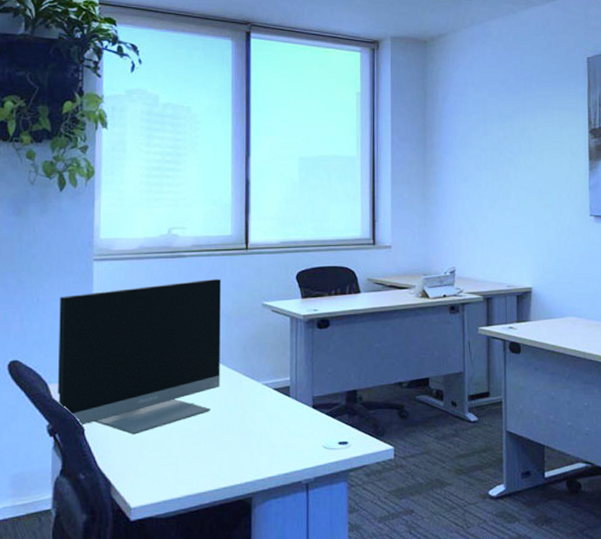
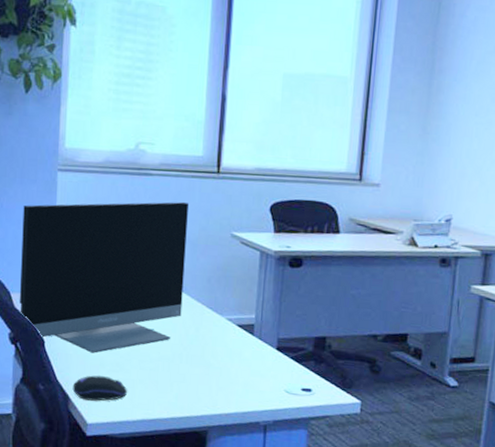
computer mouse: none [114,456,171,484] -> present [72,375,128,401]

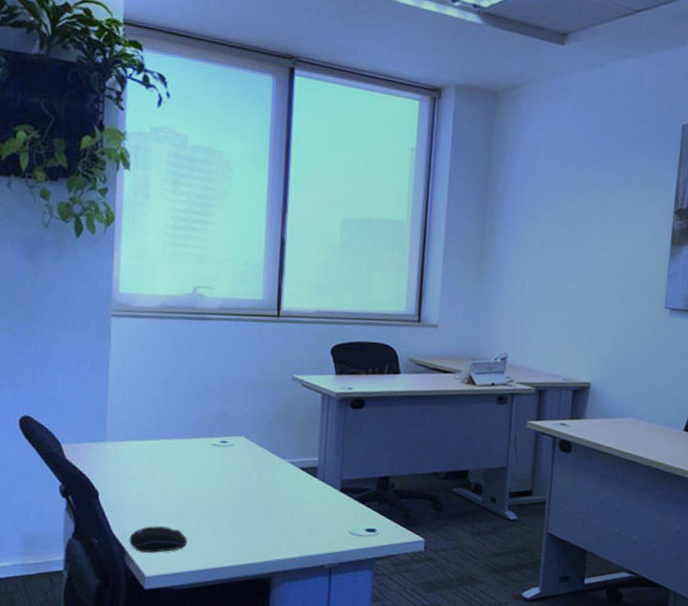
monitor: present [19,201,188,353] -> none [70,345,249,503]

